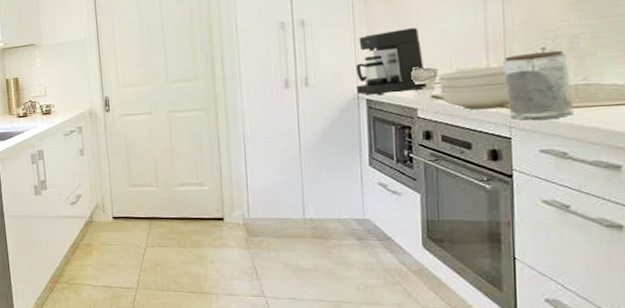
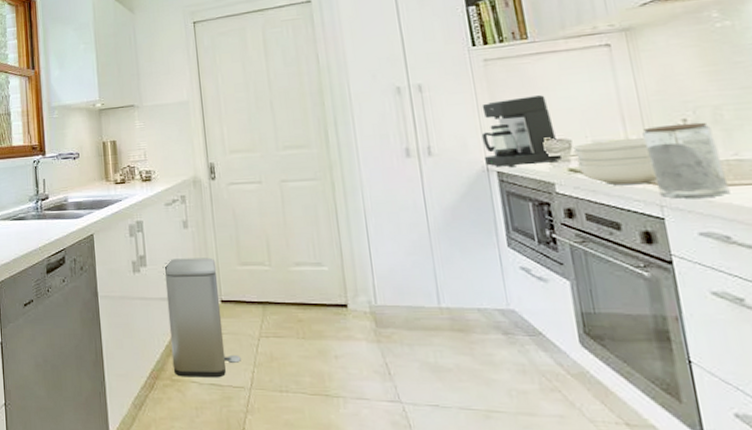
pedal bin: none [61,181,129,281] -> present [162,257,241,378]

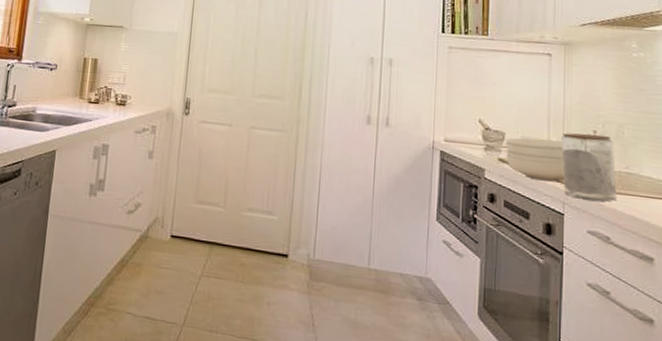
pedal bin: present [162,257,241,378] -> none [111,187,179,312]
coffee maker: present [481,95,563,167] -> none [431,86,496,150]

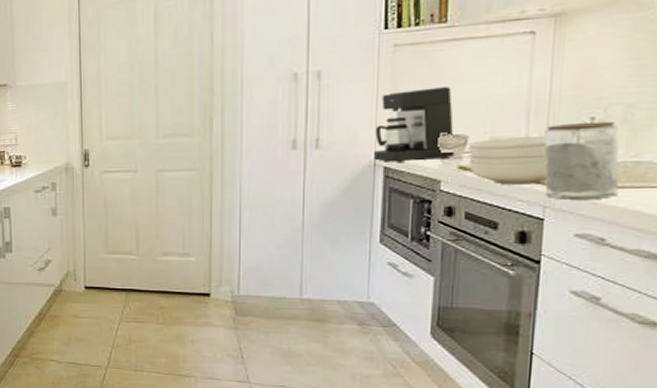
coffee maker: none [431,86,496,150] -> present [372,87,455,162]

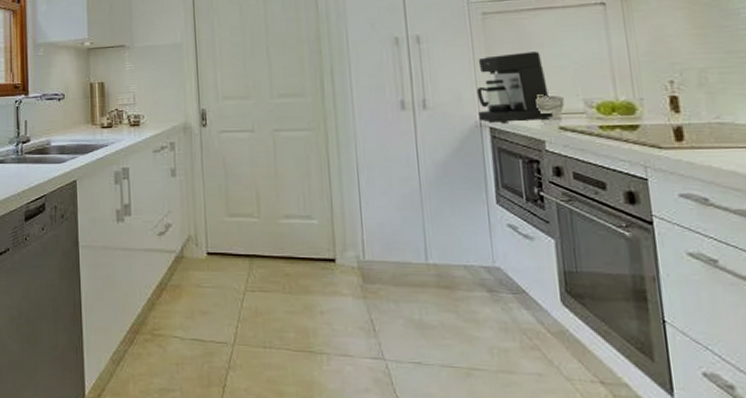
bowl: present [468,135,548,185] -> none [564,97,643,145]
jar: present [544,121,619,200] -> none [631,84,711,160]

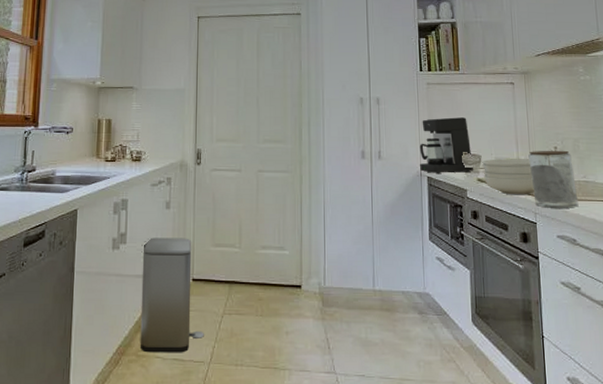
pedal bin: none [148,208,225,333] -> present [140,237,204,353]
bowl: none [564,97,643,145] -> present [482,158,534,195]
jar: none [631,84,711,160] -> present [528,150,579,208]

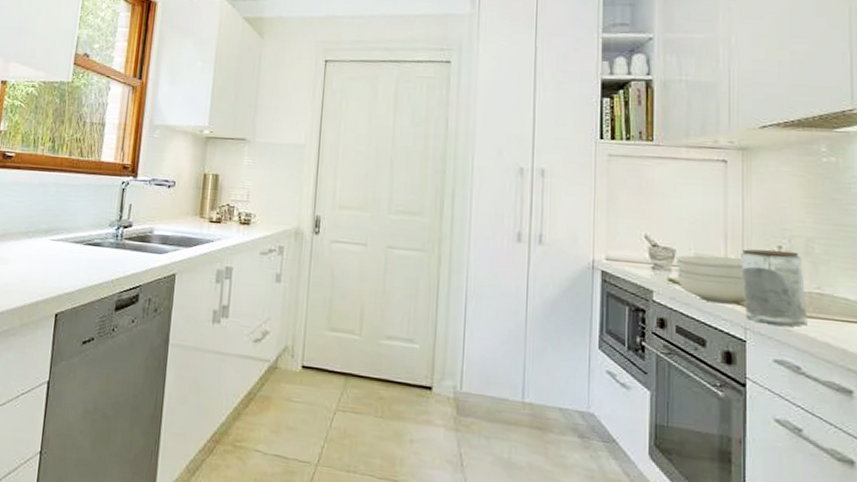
pedal bin: present [140,237,204,353] -> none [238,313,312,450]
coffee maker: present [419,117,474,173] -> none [591,199,665,269]

